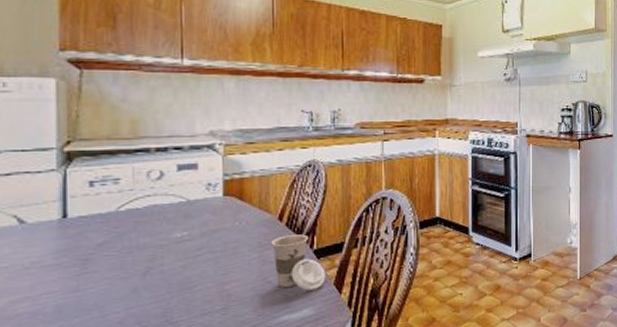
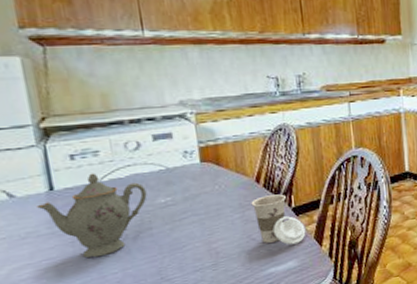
teapot: none [46,201,163,294] -> present [36,173,147,259]

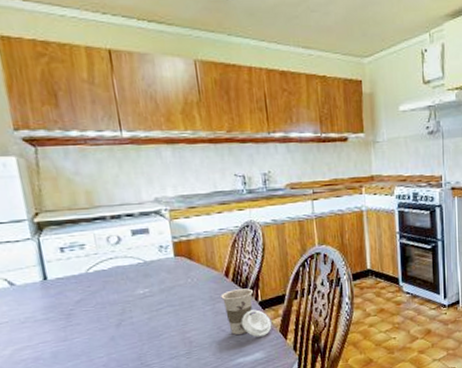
teapot: present [36,173,147,259] -> none [33,264,128,343]

